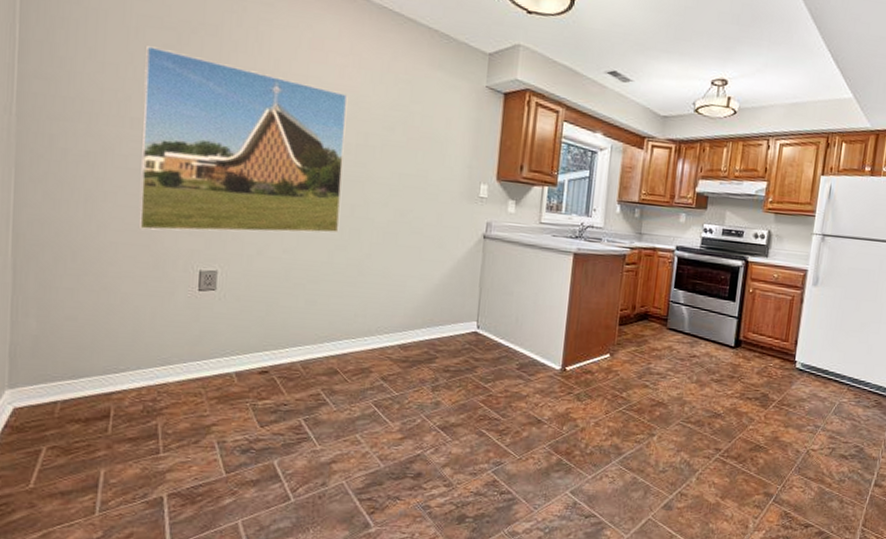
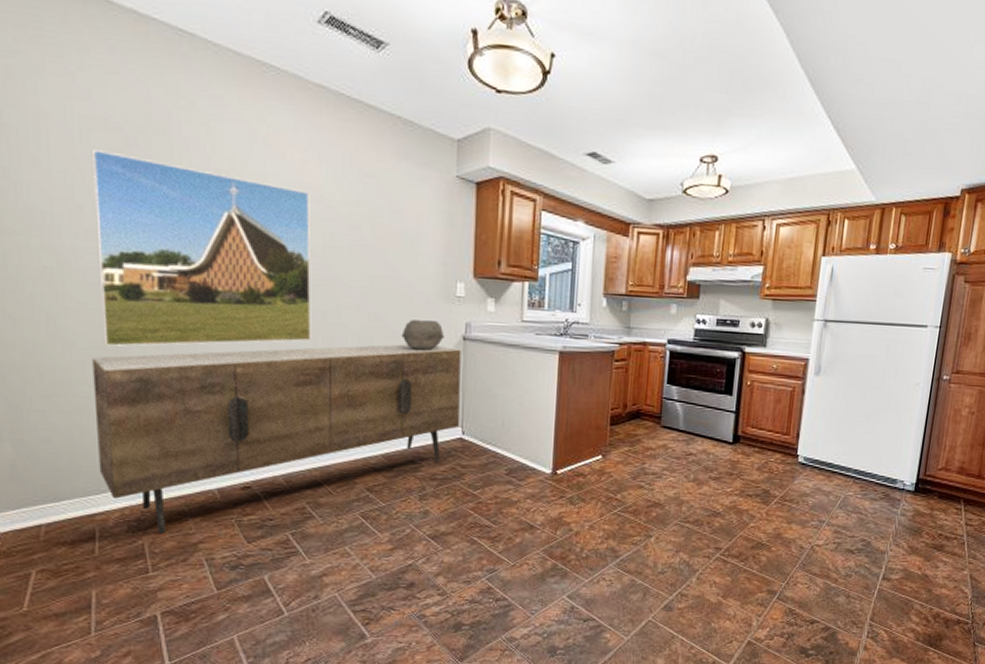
sideboard: none [121,239,481,415] -> present [92,344,461,534]
ceramic pot: none [425,217,466,247] -> present [401,320,444,350]

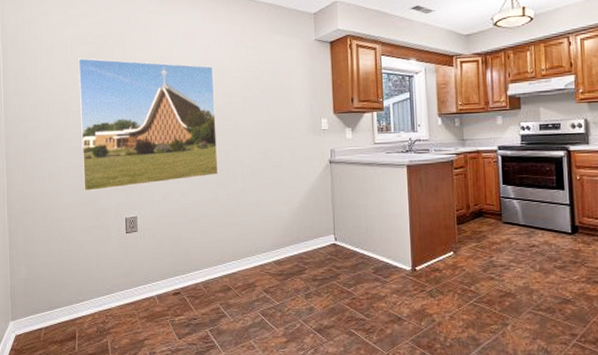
sideboard: present [92,344,461,534] -> none [76,170,333,333]
ceramic pot: present [401,320,444,350] -> none [283,150,315,174]

